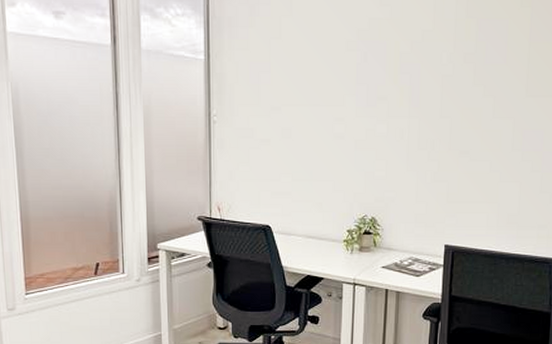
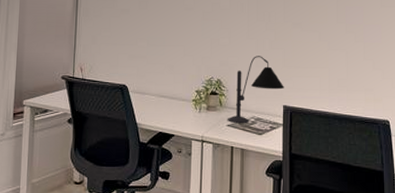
desk lamp: none [381,190,447,265] -> present [227,56,284,124]

